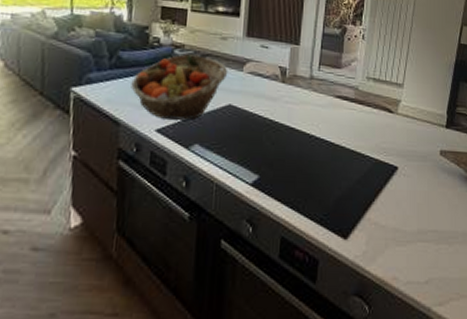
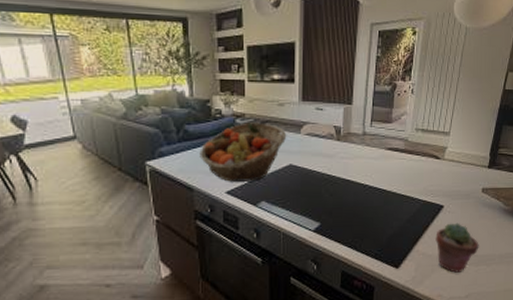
potted succulent: none [388,188,439,251] -> present [434,223,479,273]

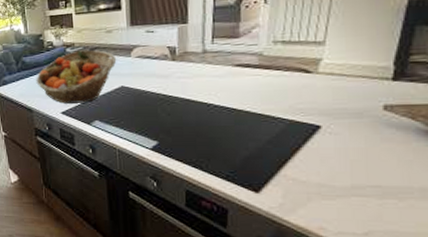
potted succulent: present [434,223,479,273] -> none [309,146,383,205]

